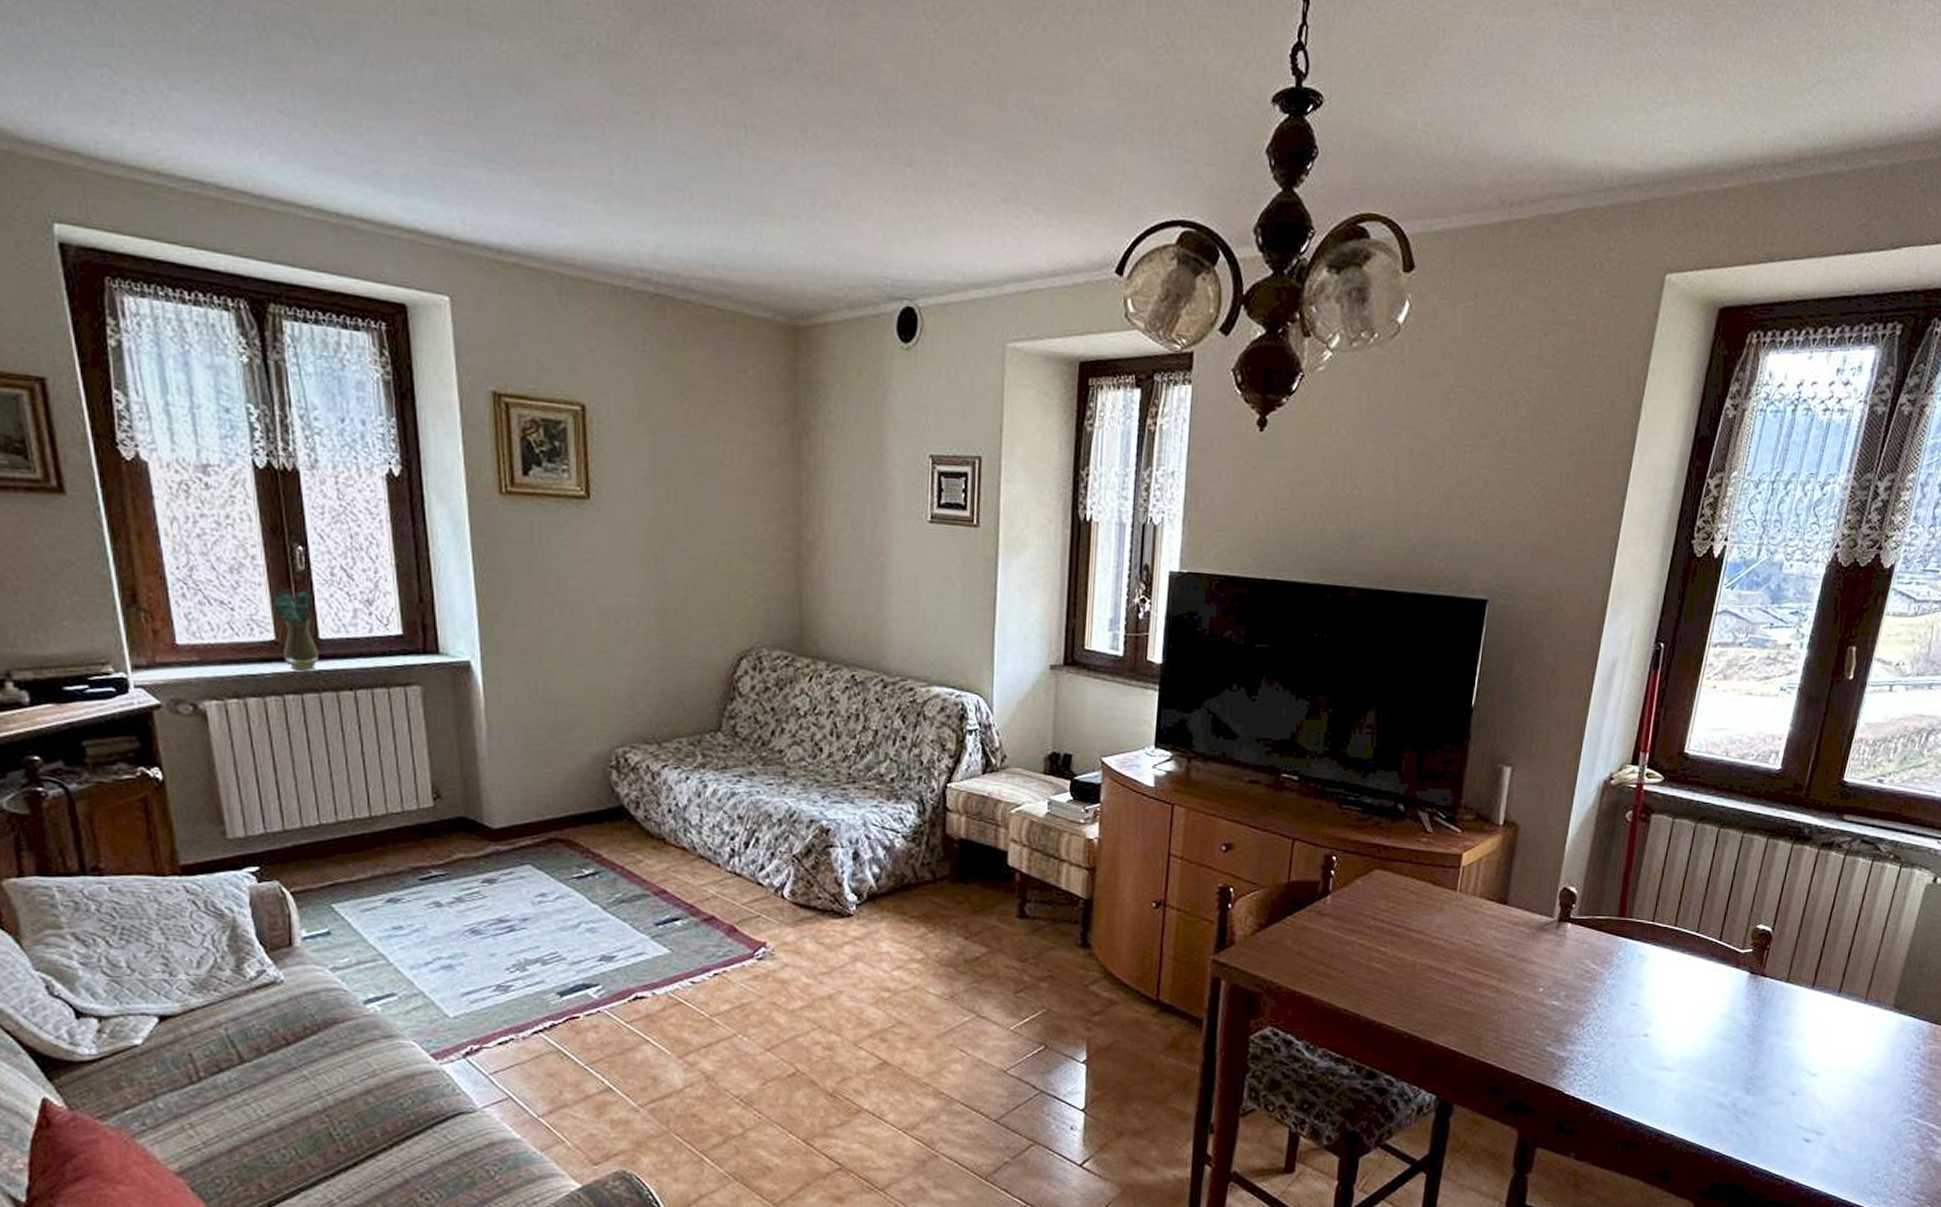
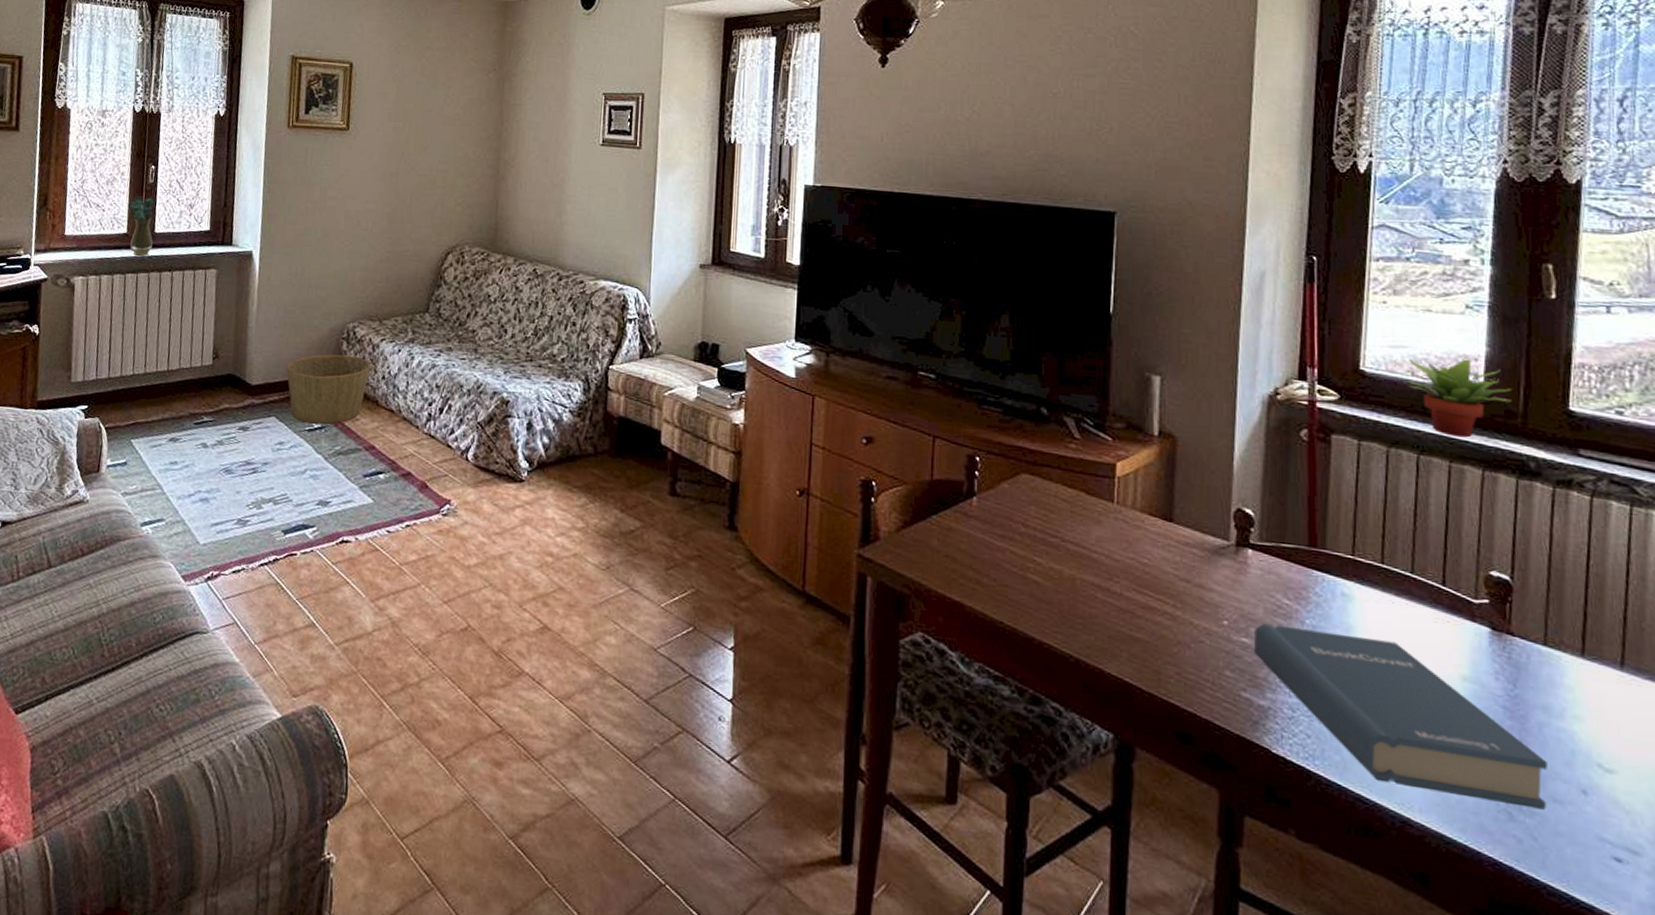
basket: none [537,786,651,870] -> present [286,354,370,425]
hardback book: none [1562,987,1772,1111] -> present [1254,623,1548,810]
succulent plant: none [1720,737,1804,810] -> present [1407,357,1513,438]

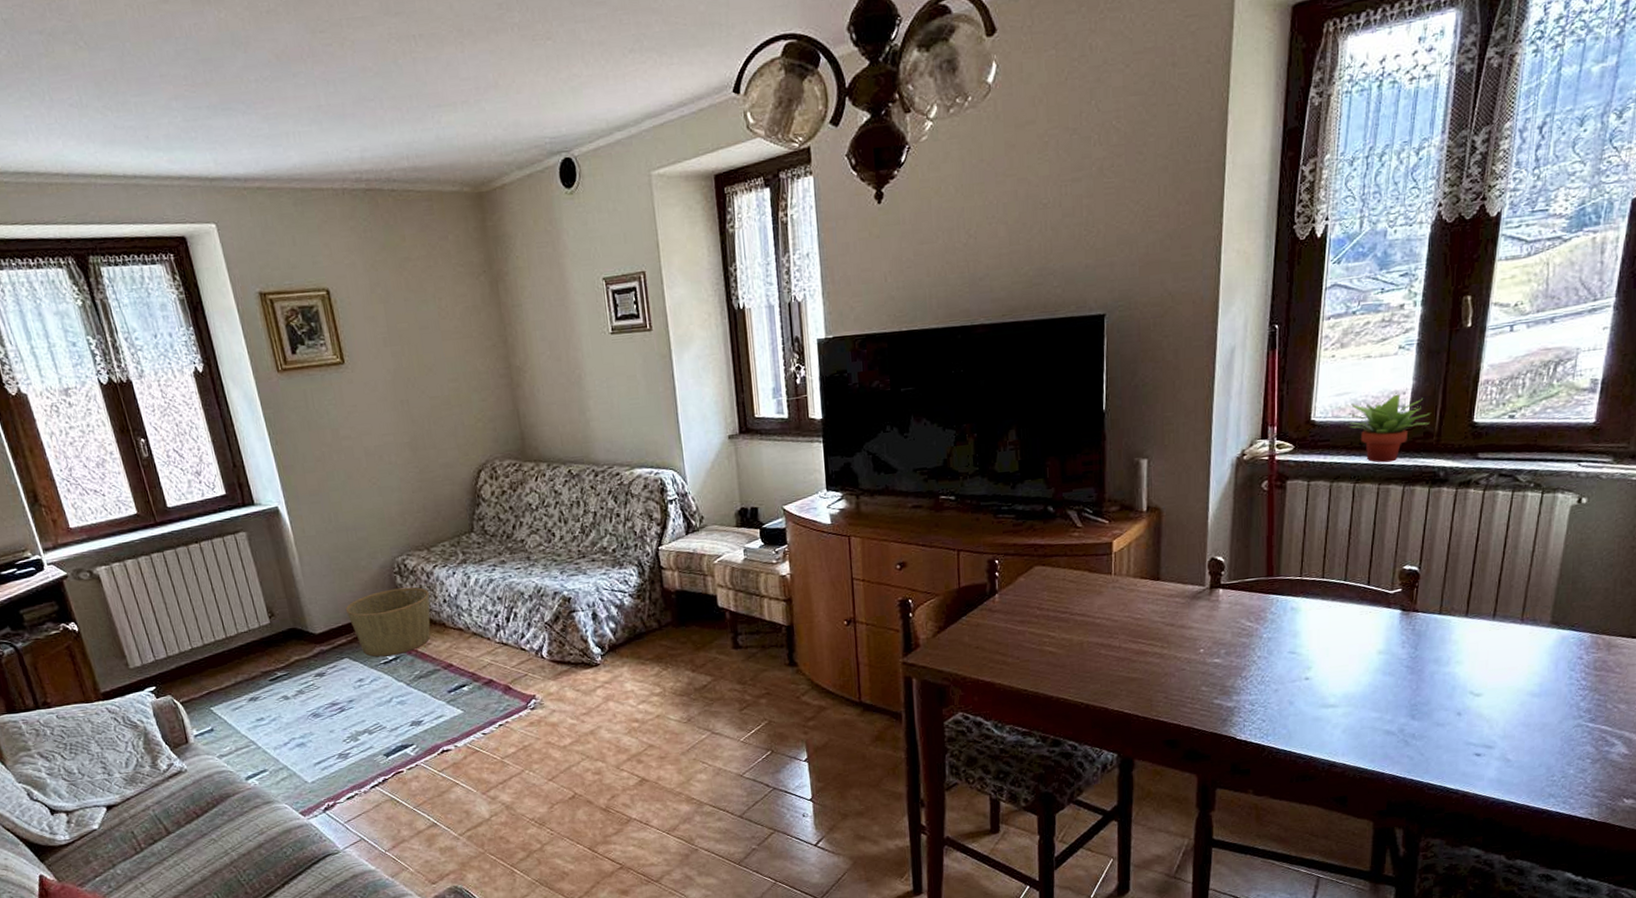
vase: present [128,193,155,256] -> none [129,471,170,534]
hardback book: present [1254,623,1548,810] -> none [1224,636,1435,741]

